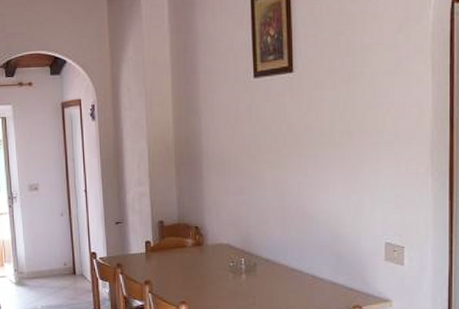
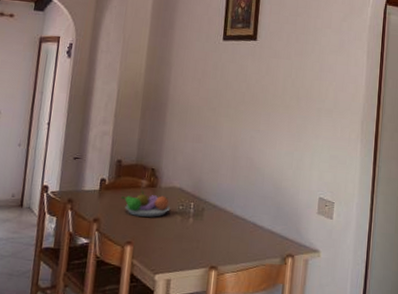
fruit bowl: none [169,250,221,276] -> present [121,191,171,217]

